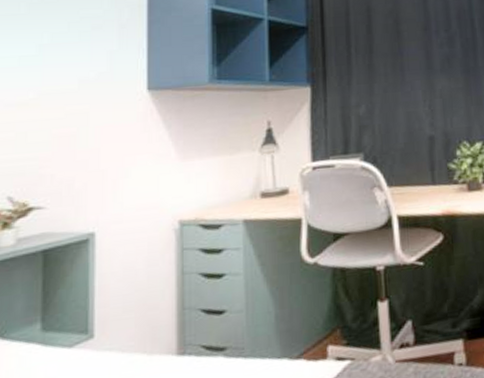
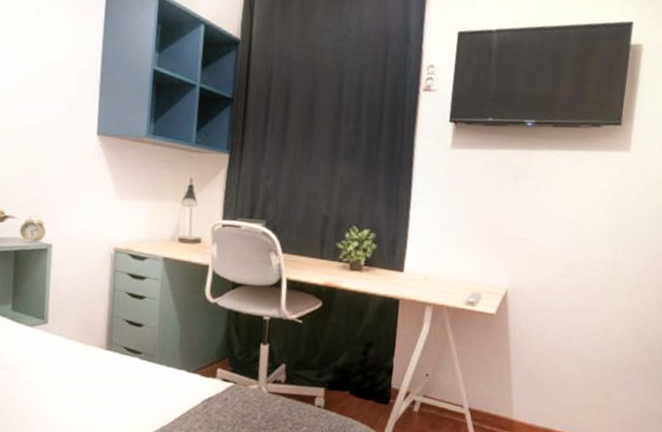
alarm clock: none [49,199,87,236] -> present [19,215,46,242]

